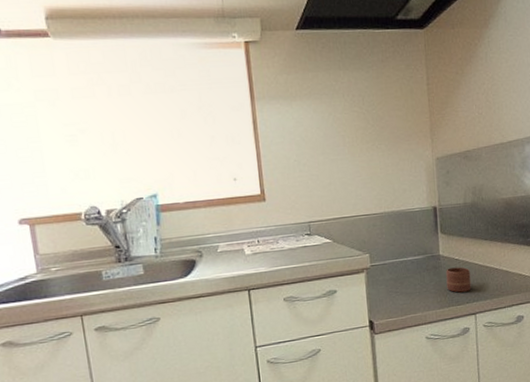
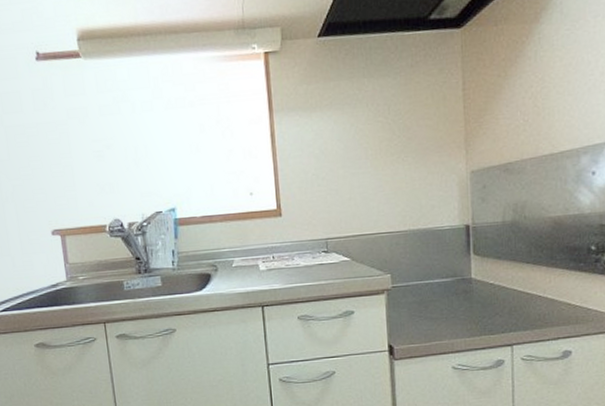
mug: present [446,267,472,293] -> none [478,292,508,321]

